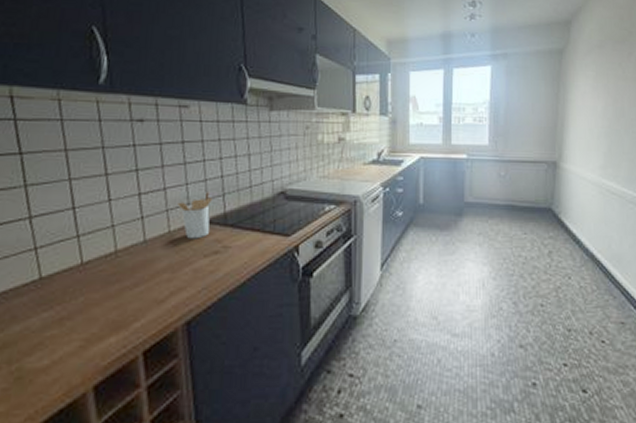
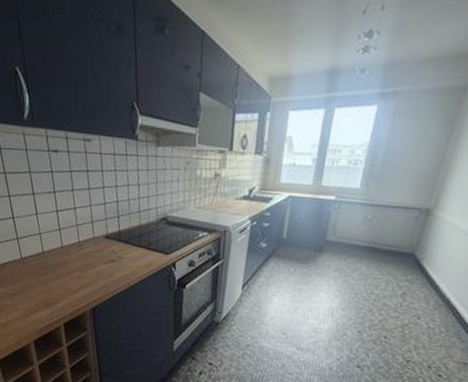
utensil holder: present [178,192,213,239] -> none [84,213,110,249]

